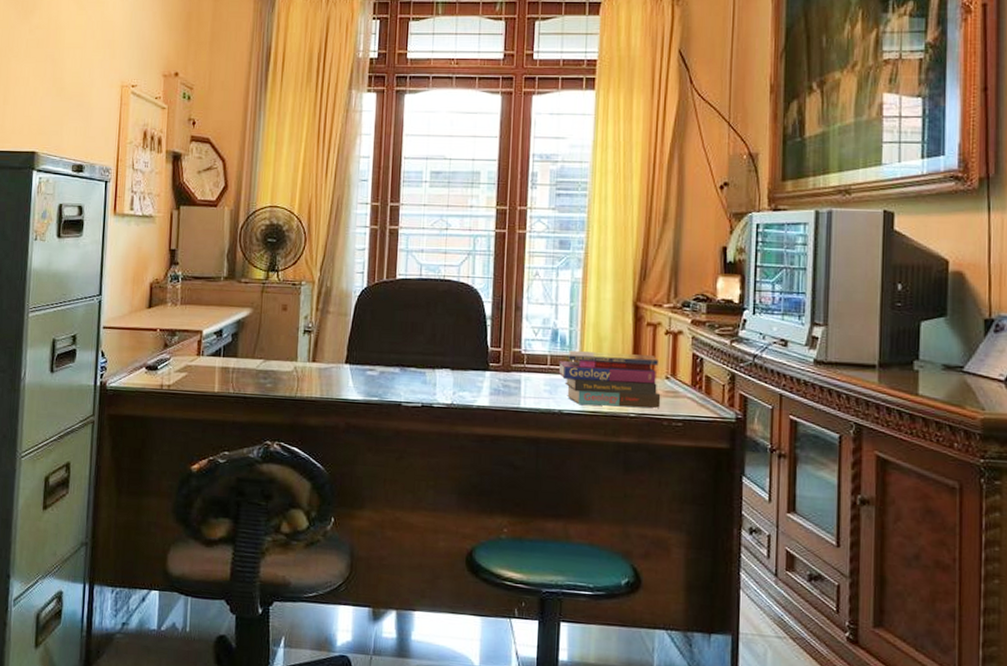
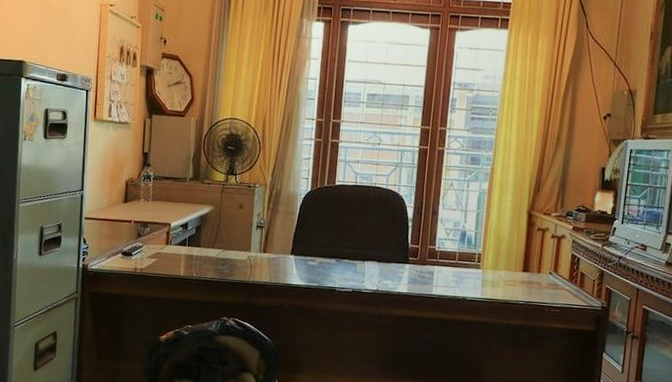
books: present [558,351,661,408] -> none [464,249,545,297]

